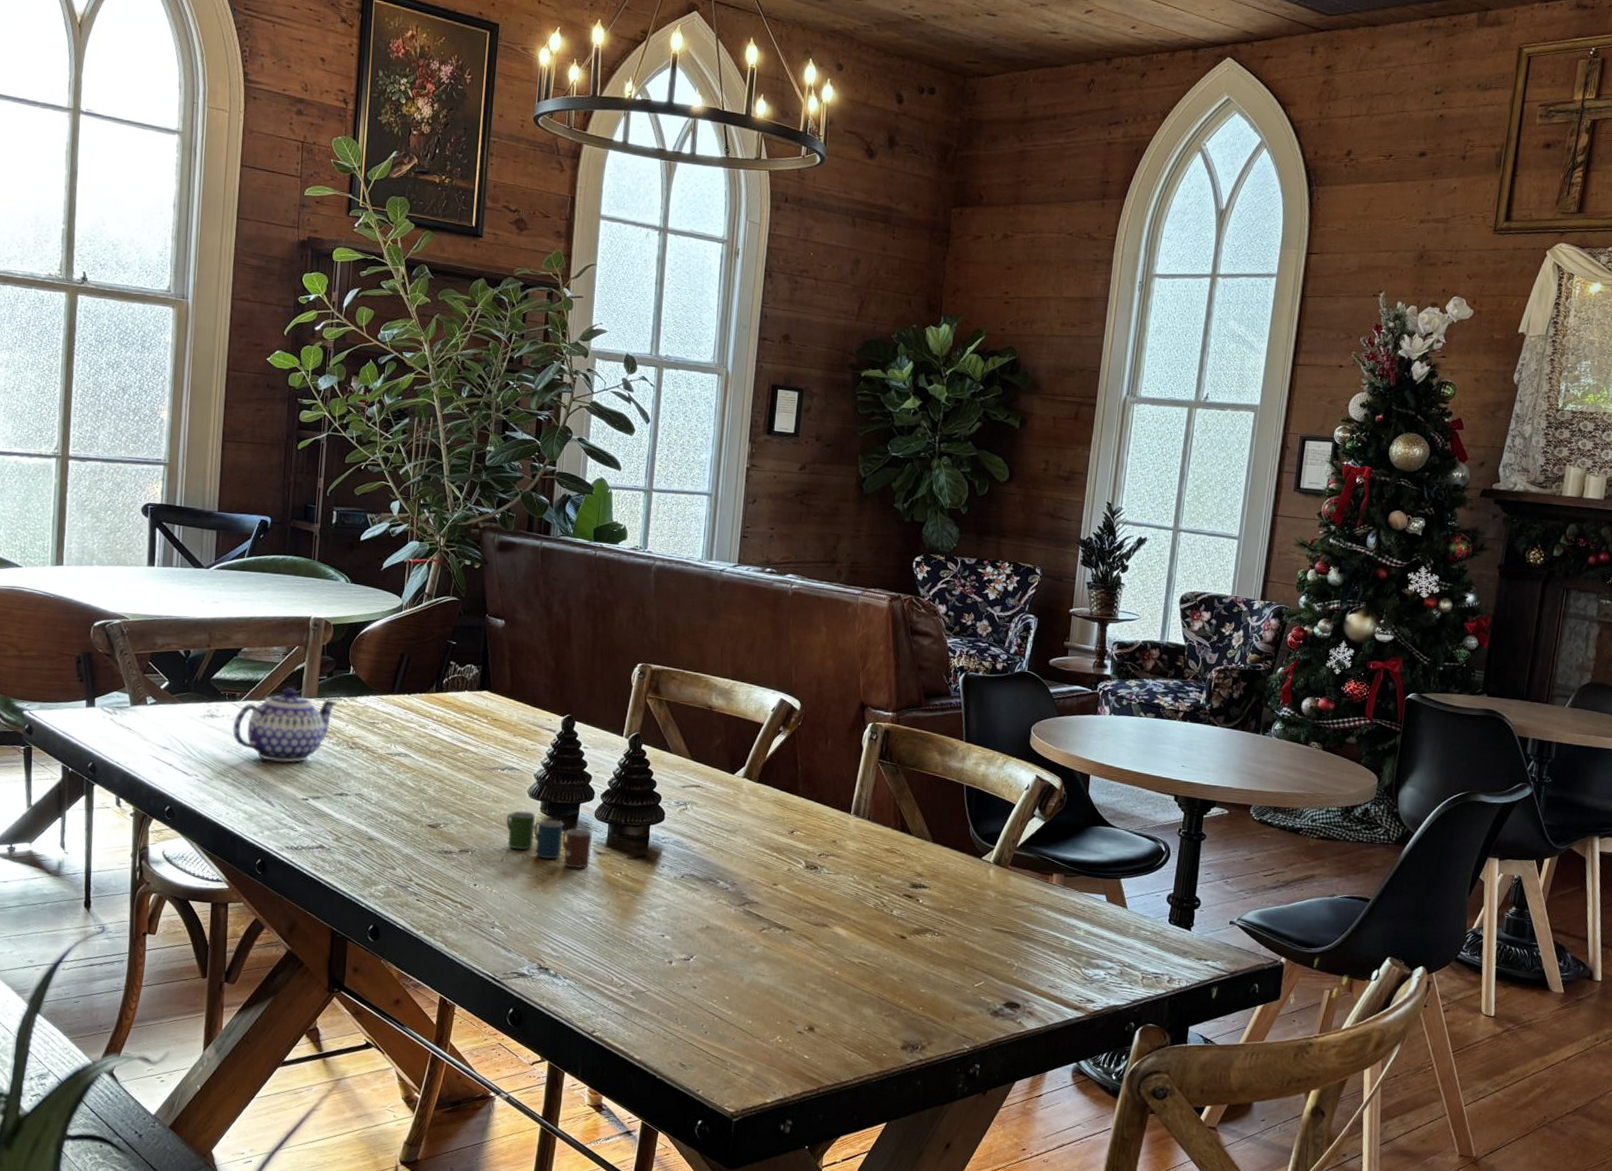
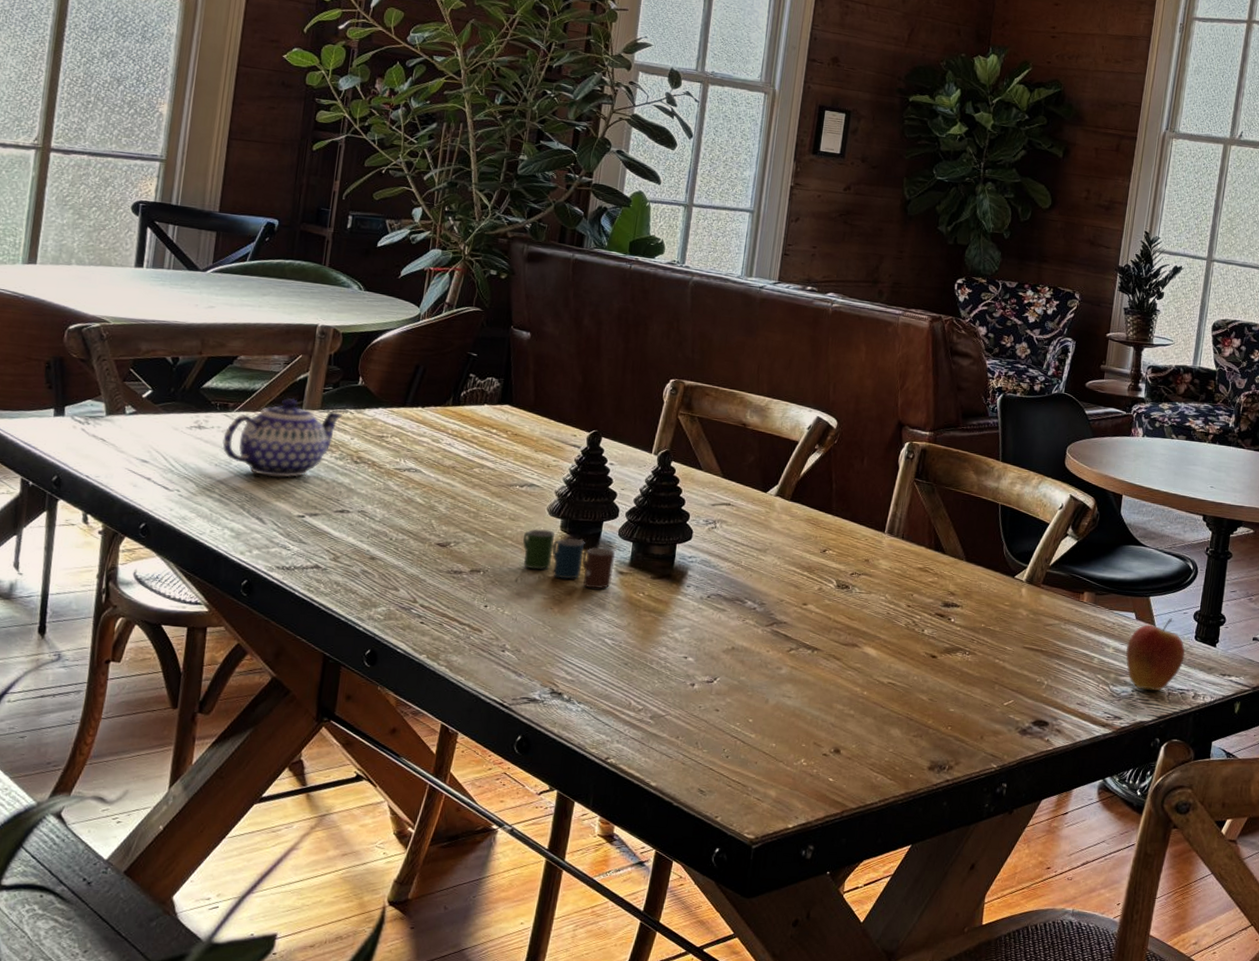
fruit: none [1097,900,1159,974] -> present [1126,618,1185,691]

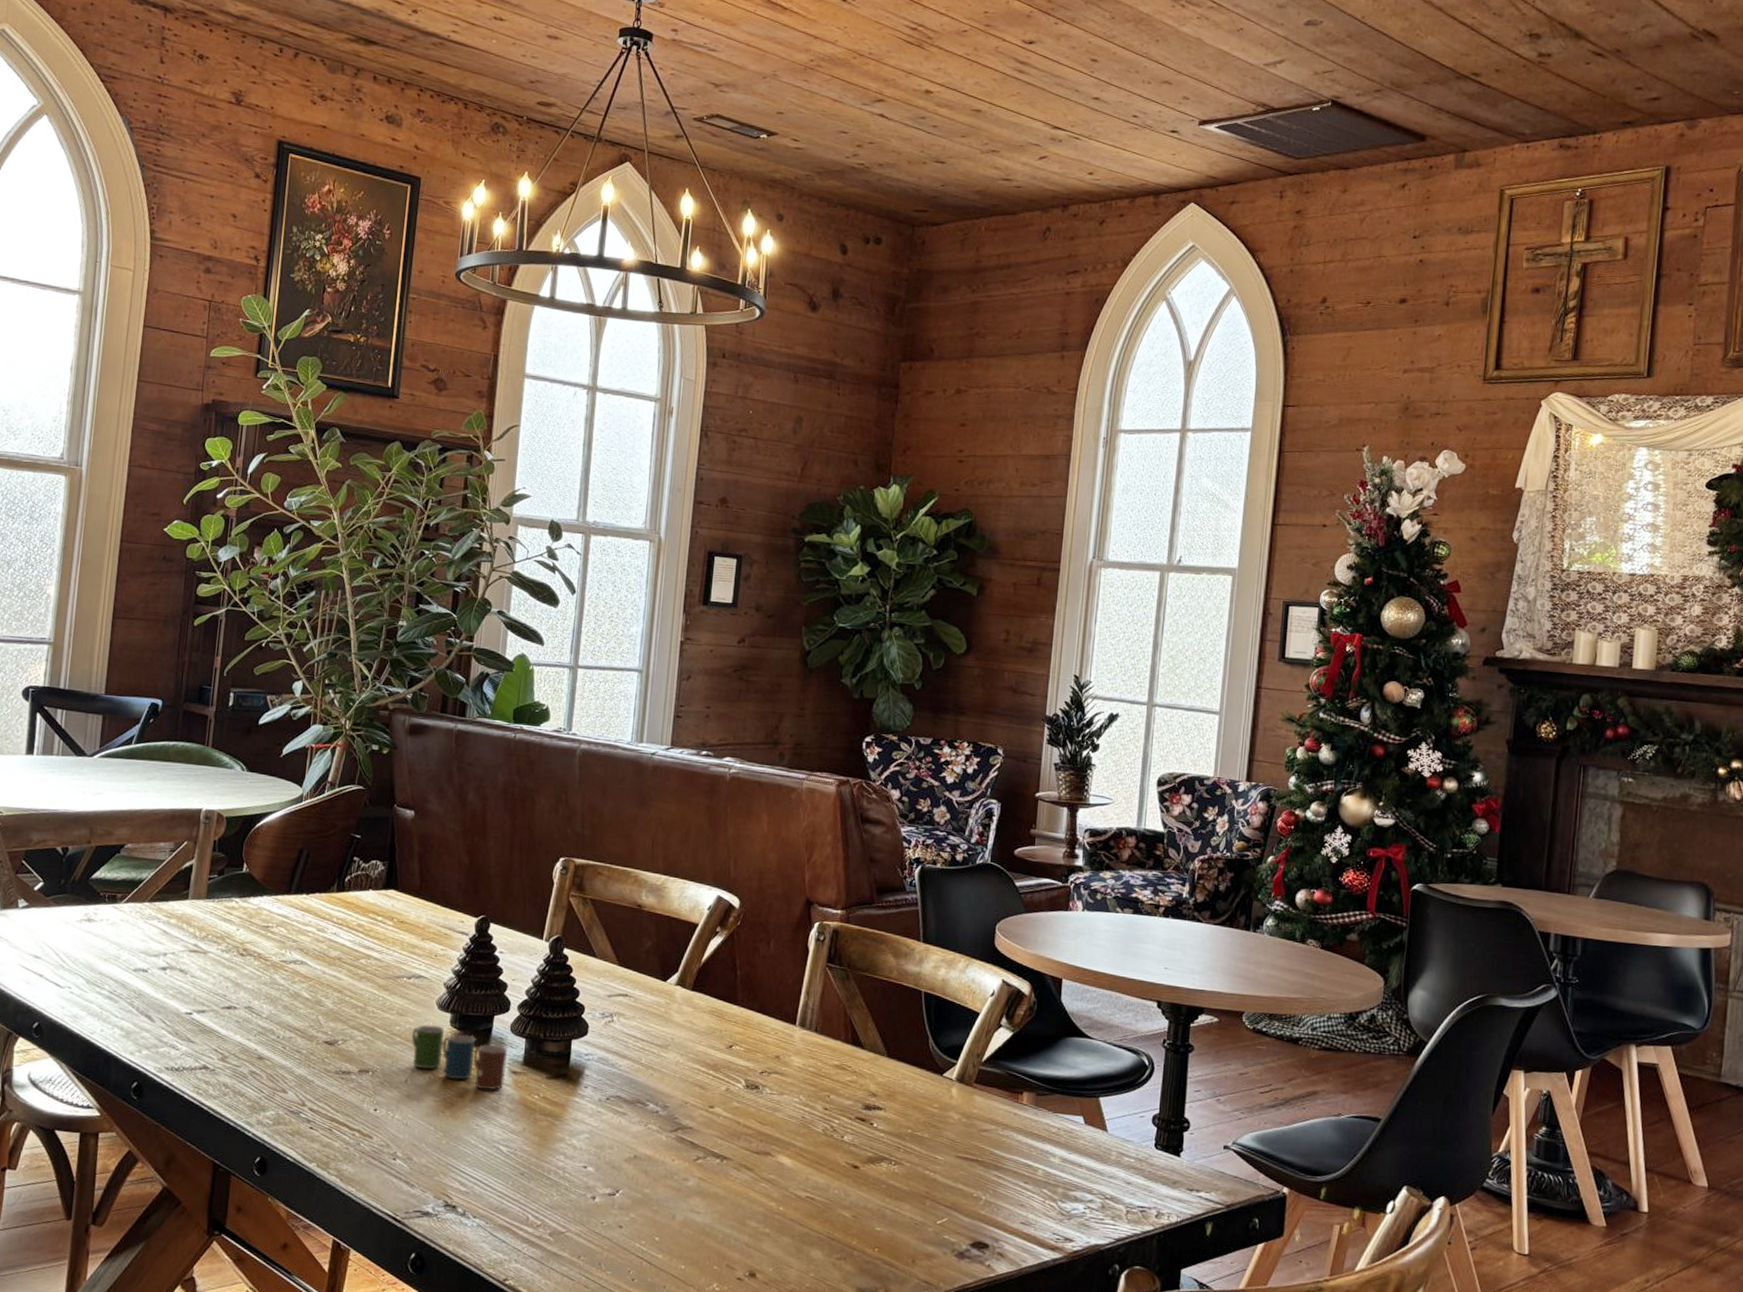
teapot: present [222,397,344,478] -> none [111,886,229,972]
fruit: present [1126,618,1185,691] -> none [1074,1122,1144,1208]

